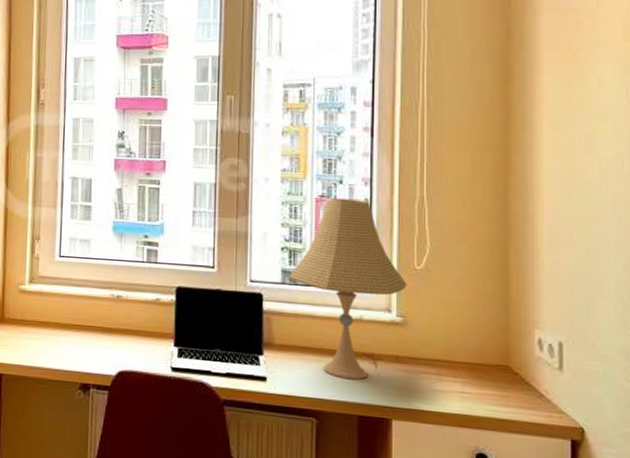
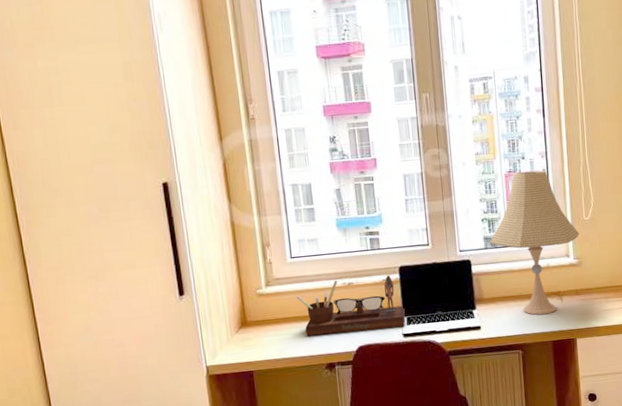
desk organizer: none [59,289,177,359] -> present [296,274,405,336]

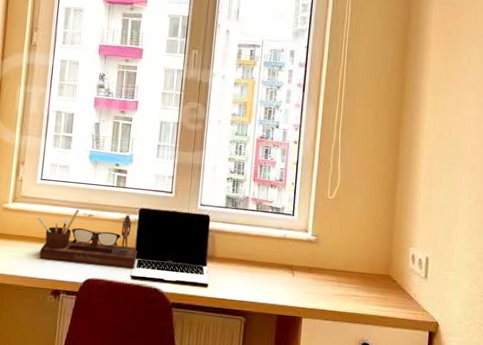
desk lamp: present [490,170,579,315] -> none [231,139,321,286]

